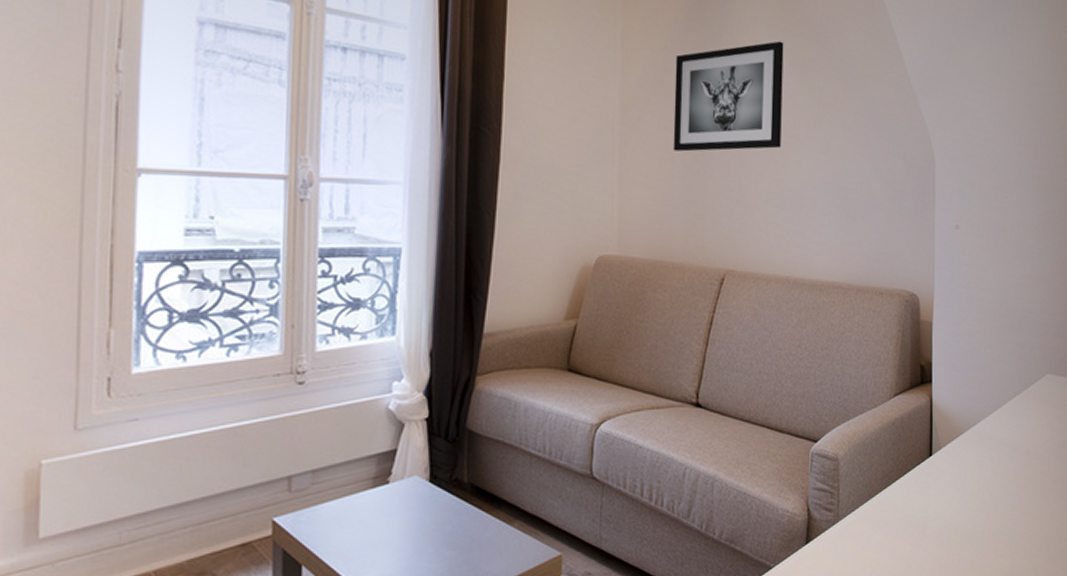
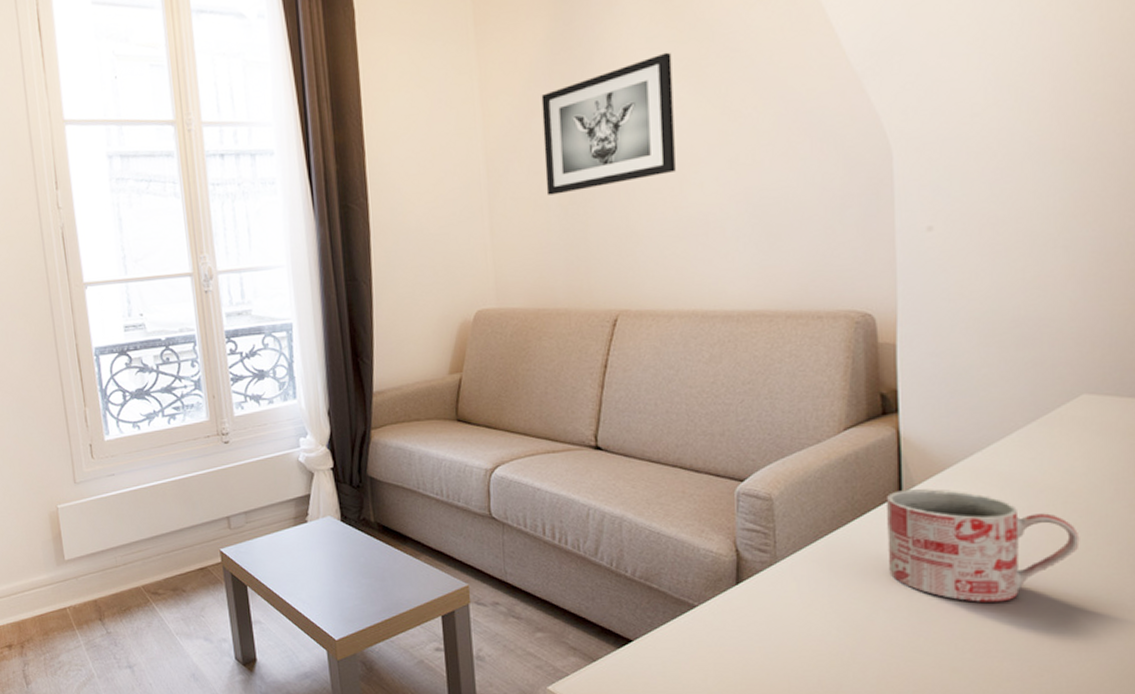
mug: none [920,451,1045,554] -> present [885,489,1080,602]

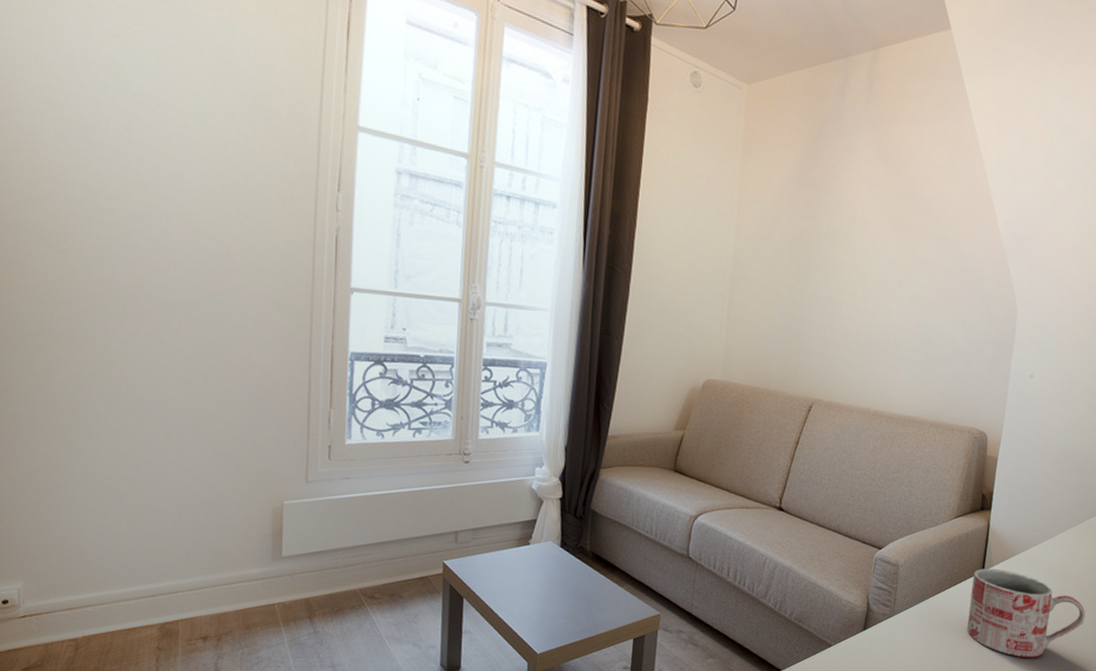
wall art: present [541,52,676,195] -> none [776,200,885,297]

